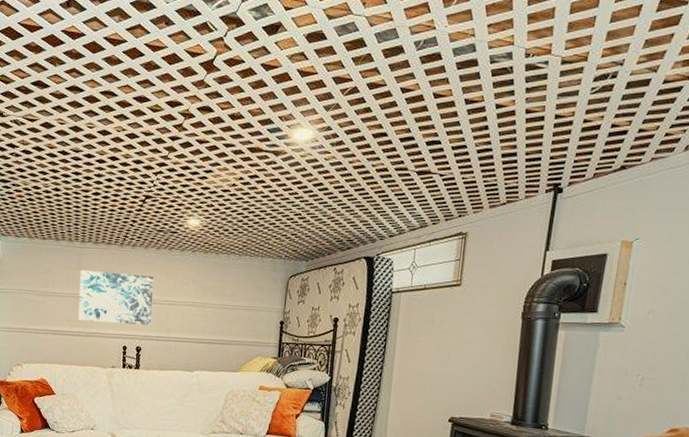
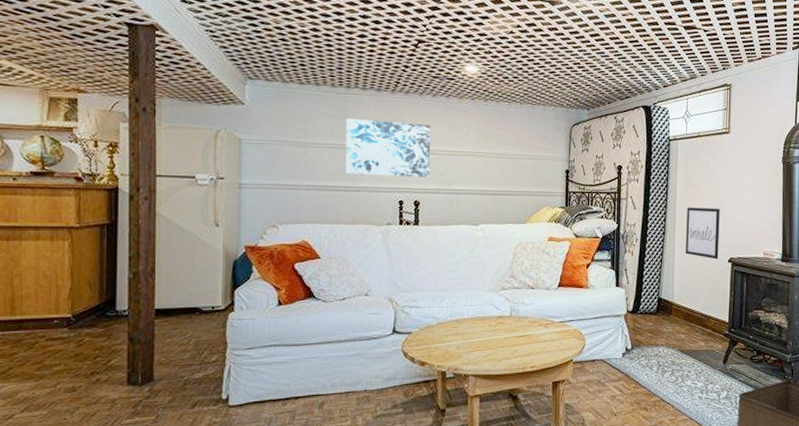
wall art: none [401,363,444,418] -> present [686,207,720,260]

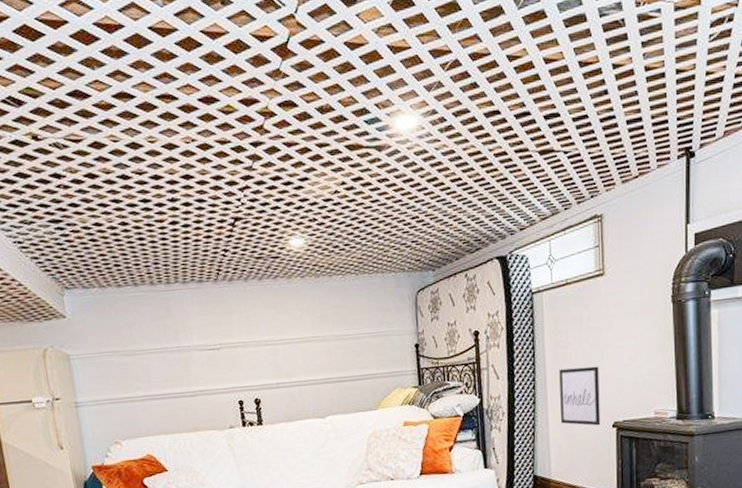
wall art: present [346,118,431,178] -> none [171,313,267,379]

